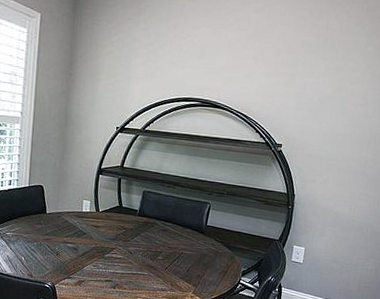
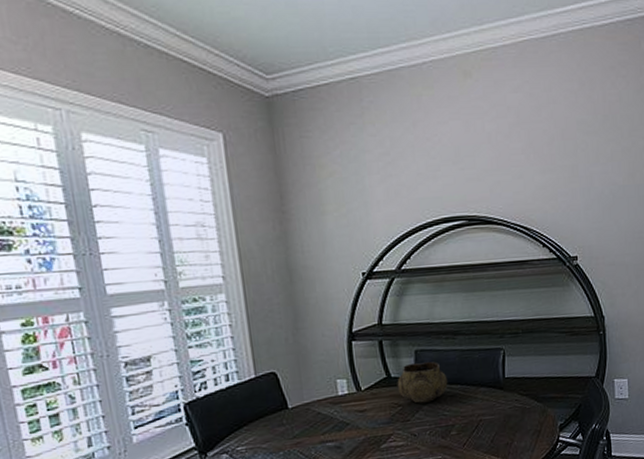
decorative bowl: none [125,199,163,231] -> present [397,361,448,404]

